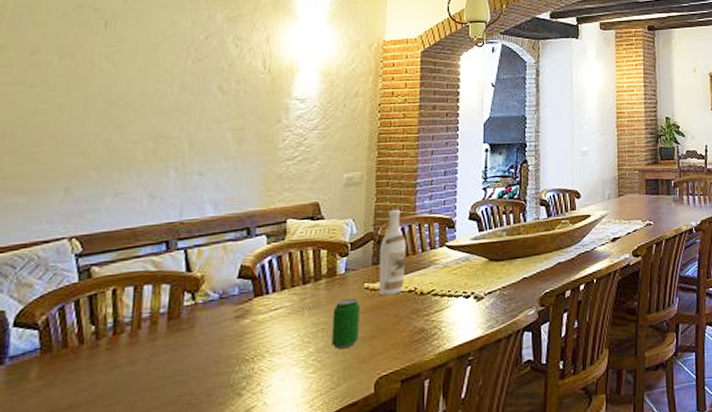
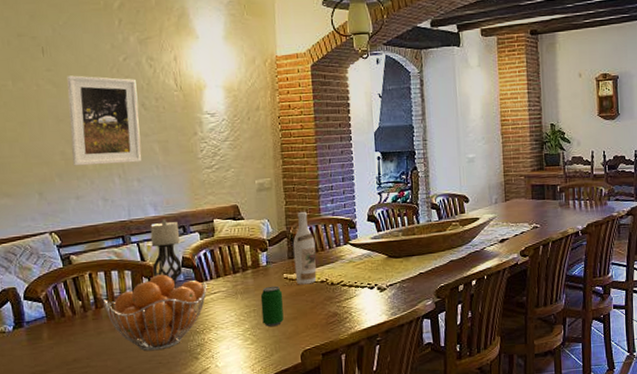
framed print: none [117,53,216,157] -> present [67,75,142,166]
fruit basket: none [125,287,267,389] -> present [103,274,207,351]
candle holder: none [196,219,248,306] -> present [146,219,186,289]

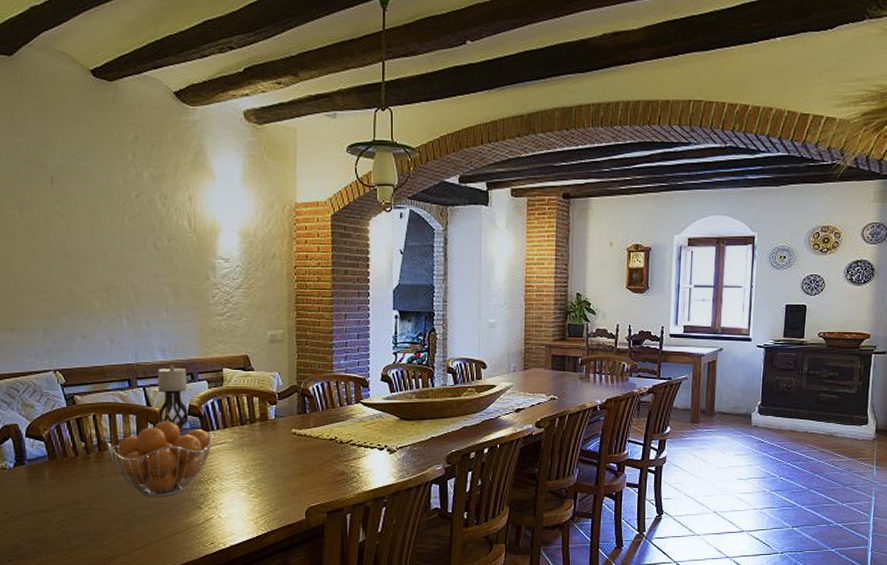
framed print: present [67,75,142,166] -> none [76,209,151,305]
beverage can: present [260,286,284,326] -> none [267,440,290,481]
wine bottle: present [292,211,317,285] -> none [303,366,326,441]

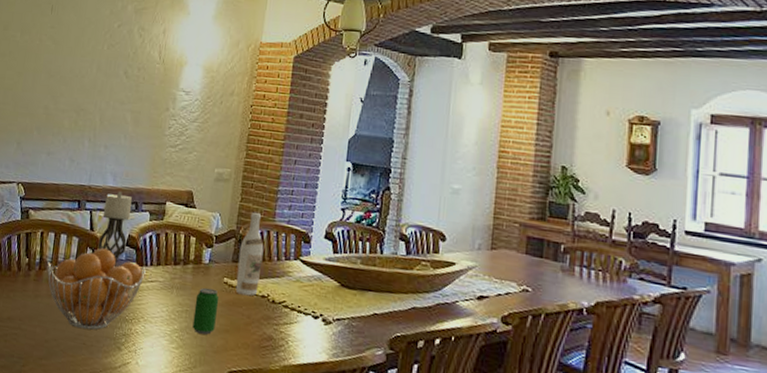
beverage can: none [267,440,290,481] -> present [192,287,219,335]
wine bottle: none [303,366,326,441] -> present [235,211,264,296]

